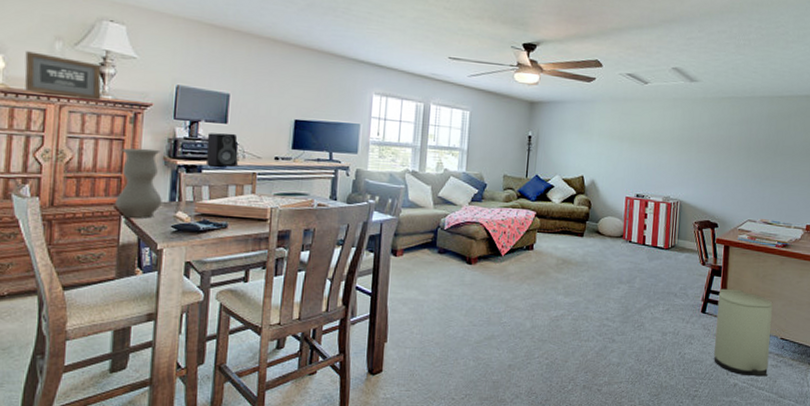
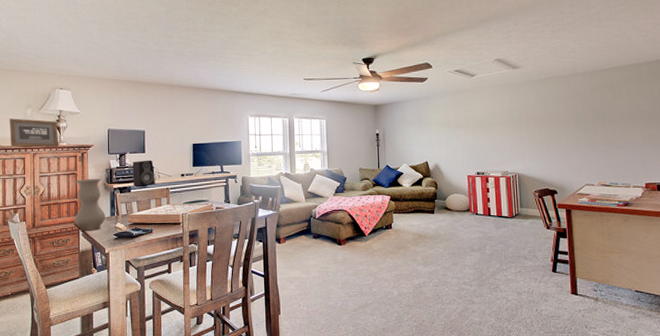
pedal bin: present [714,288,773,377] -> none [567,248,628,328]

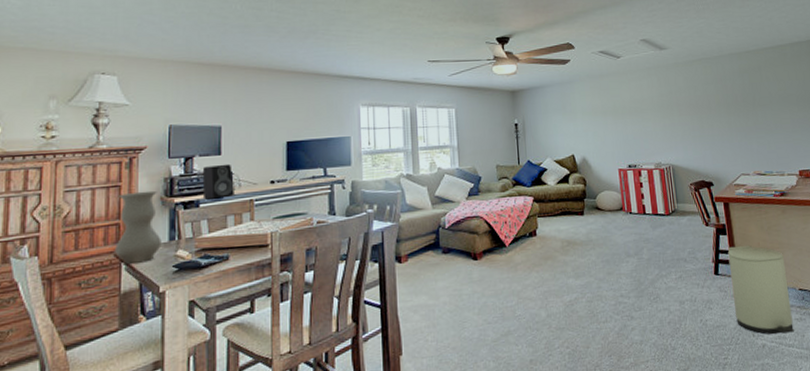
picture frame: present [9,118,59,148] -> none [20,113,96,153]
pedal bin: none [567,248,628,328] -> present [728,245,795,335]

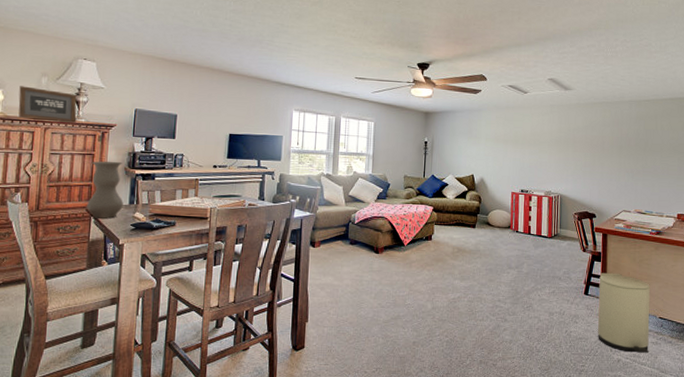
picture frame: none [20,113,96,153] -> present [18,86,77,124]
speaker: present [202,163,234,200] -> none [159,146,184,175]

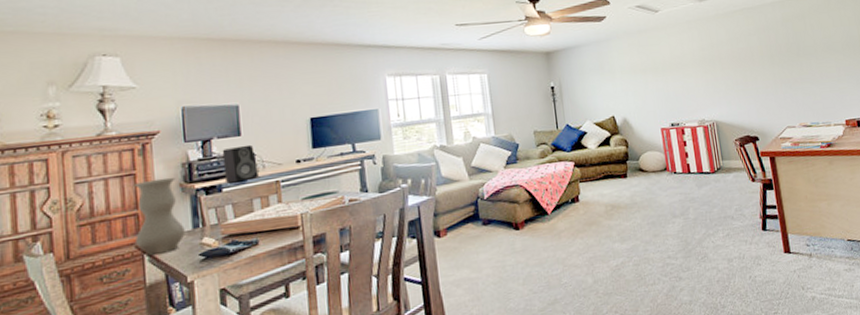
picture frame: present [18,86,77,124] -> none [18,101,105,145]
speaker: none [159,146,184,175] -> present [222,144,259,184]
pedal bin: present [598,272,650,353] -> none [775,198,844,287]

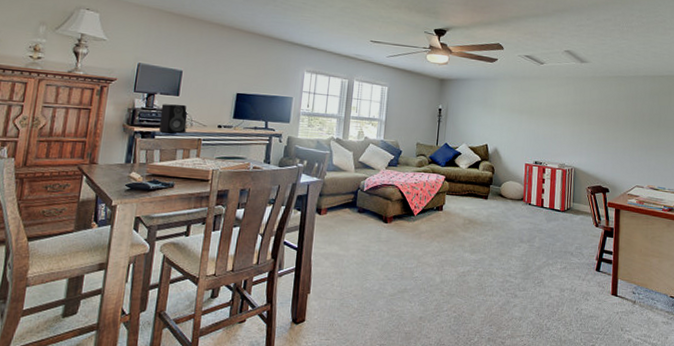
vase: present [133,177,185,256] -> none [79,116,121,178]

